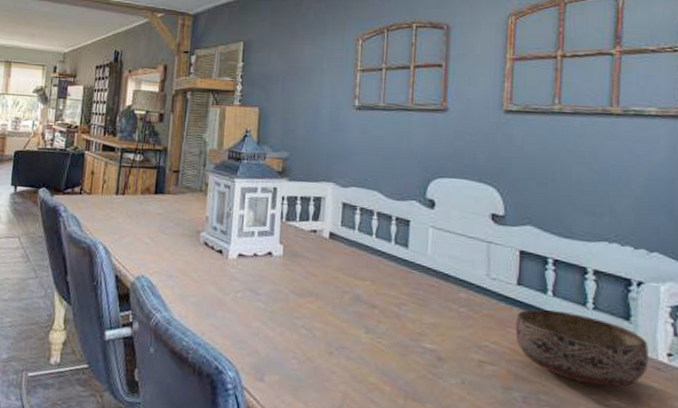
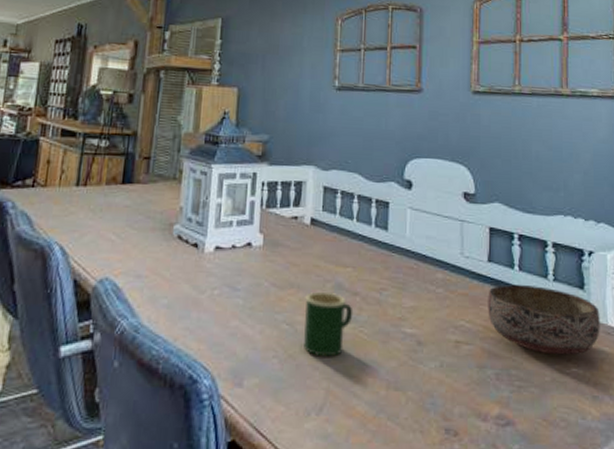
mug: none [322,301,372,364] -> present [304,291,354,357]

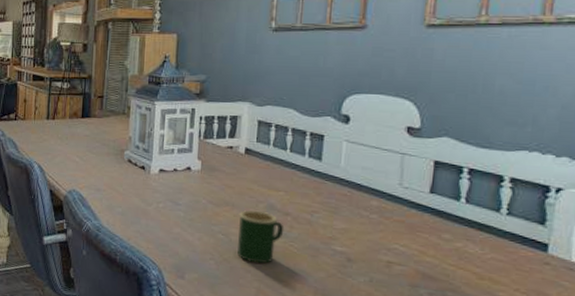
bowl: present [488,285,600,355] -> none [425,215,563,286]

